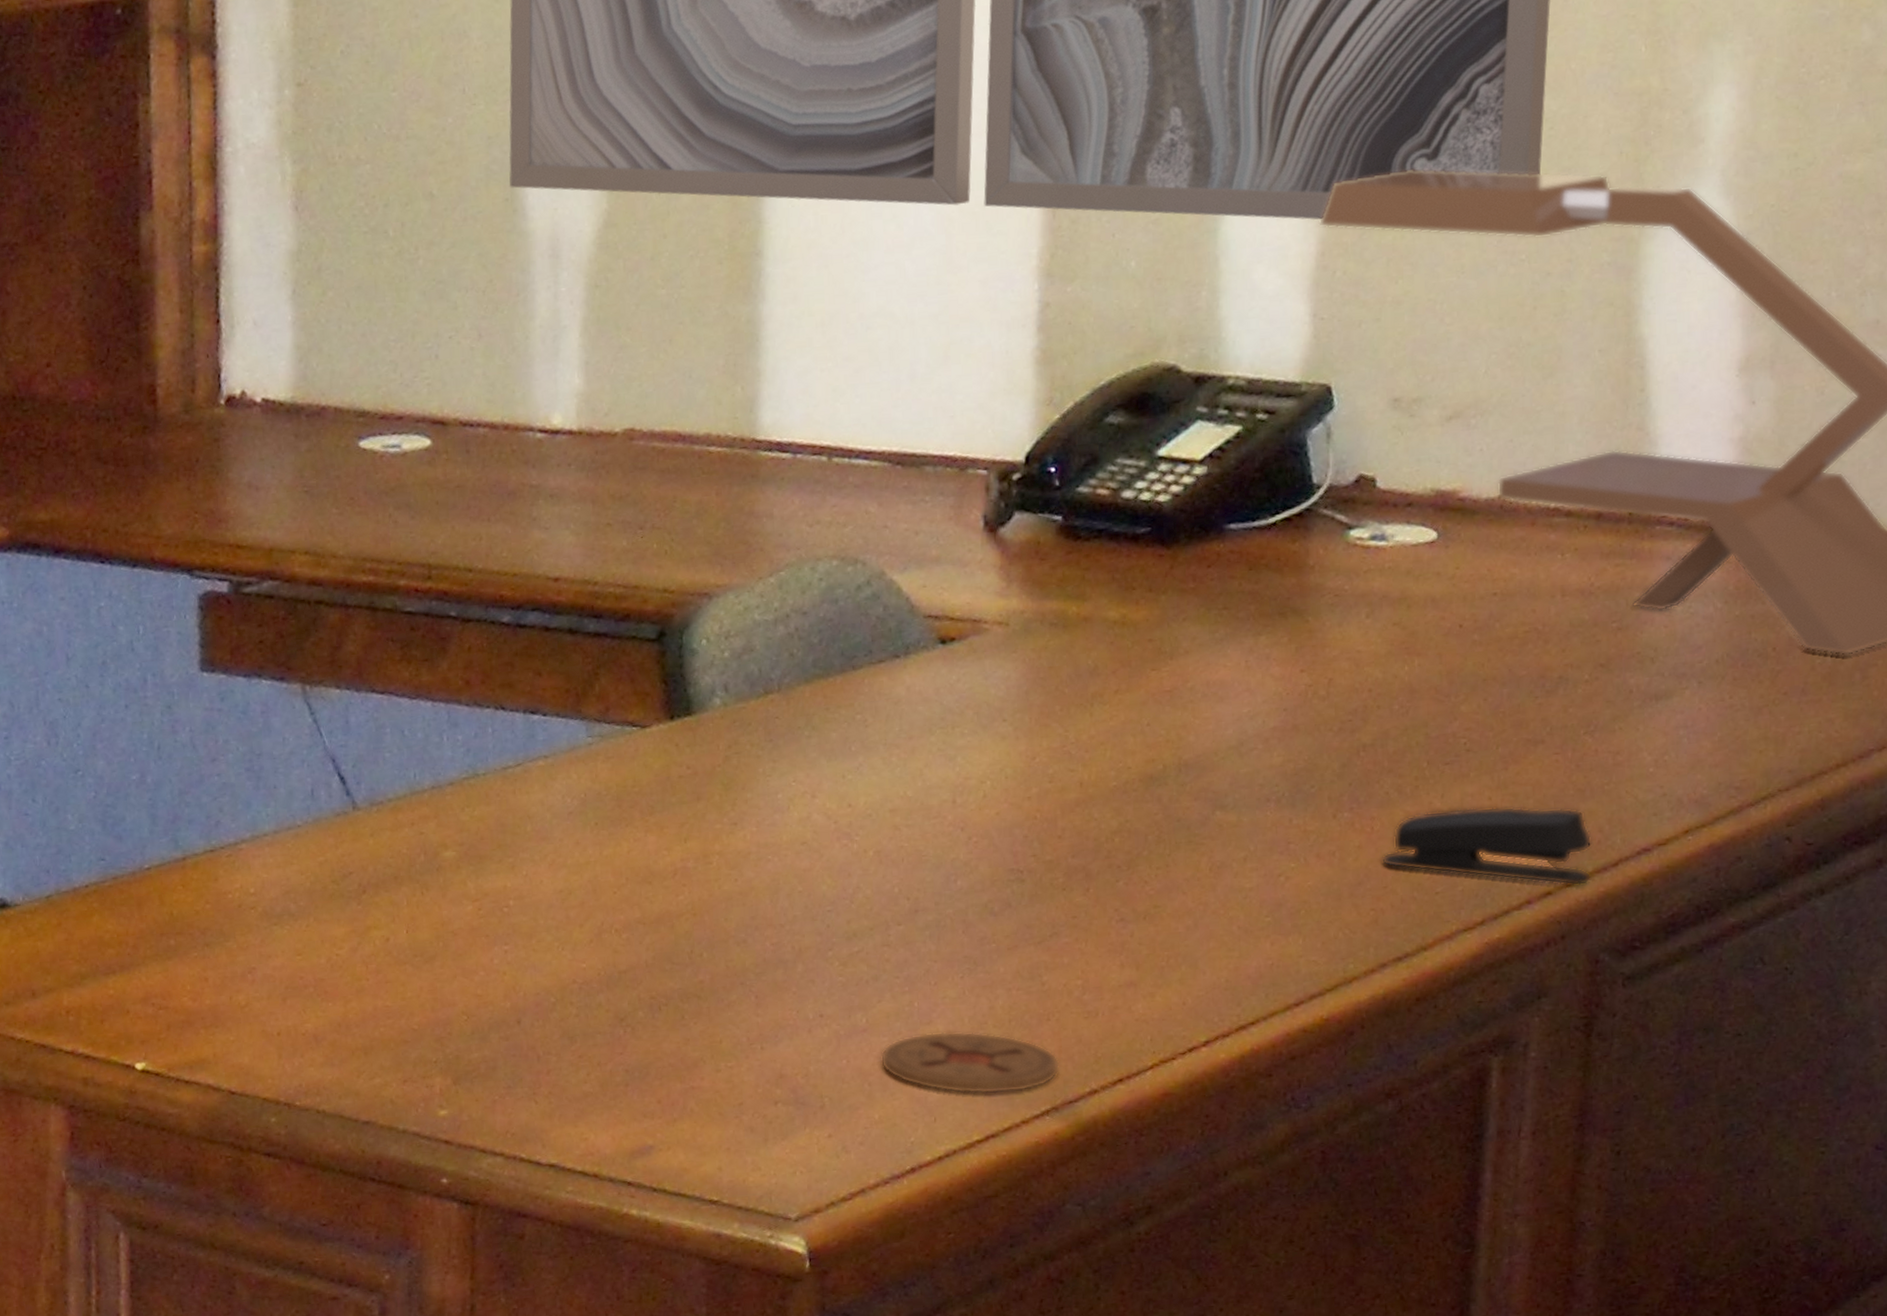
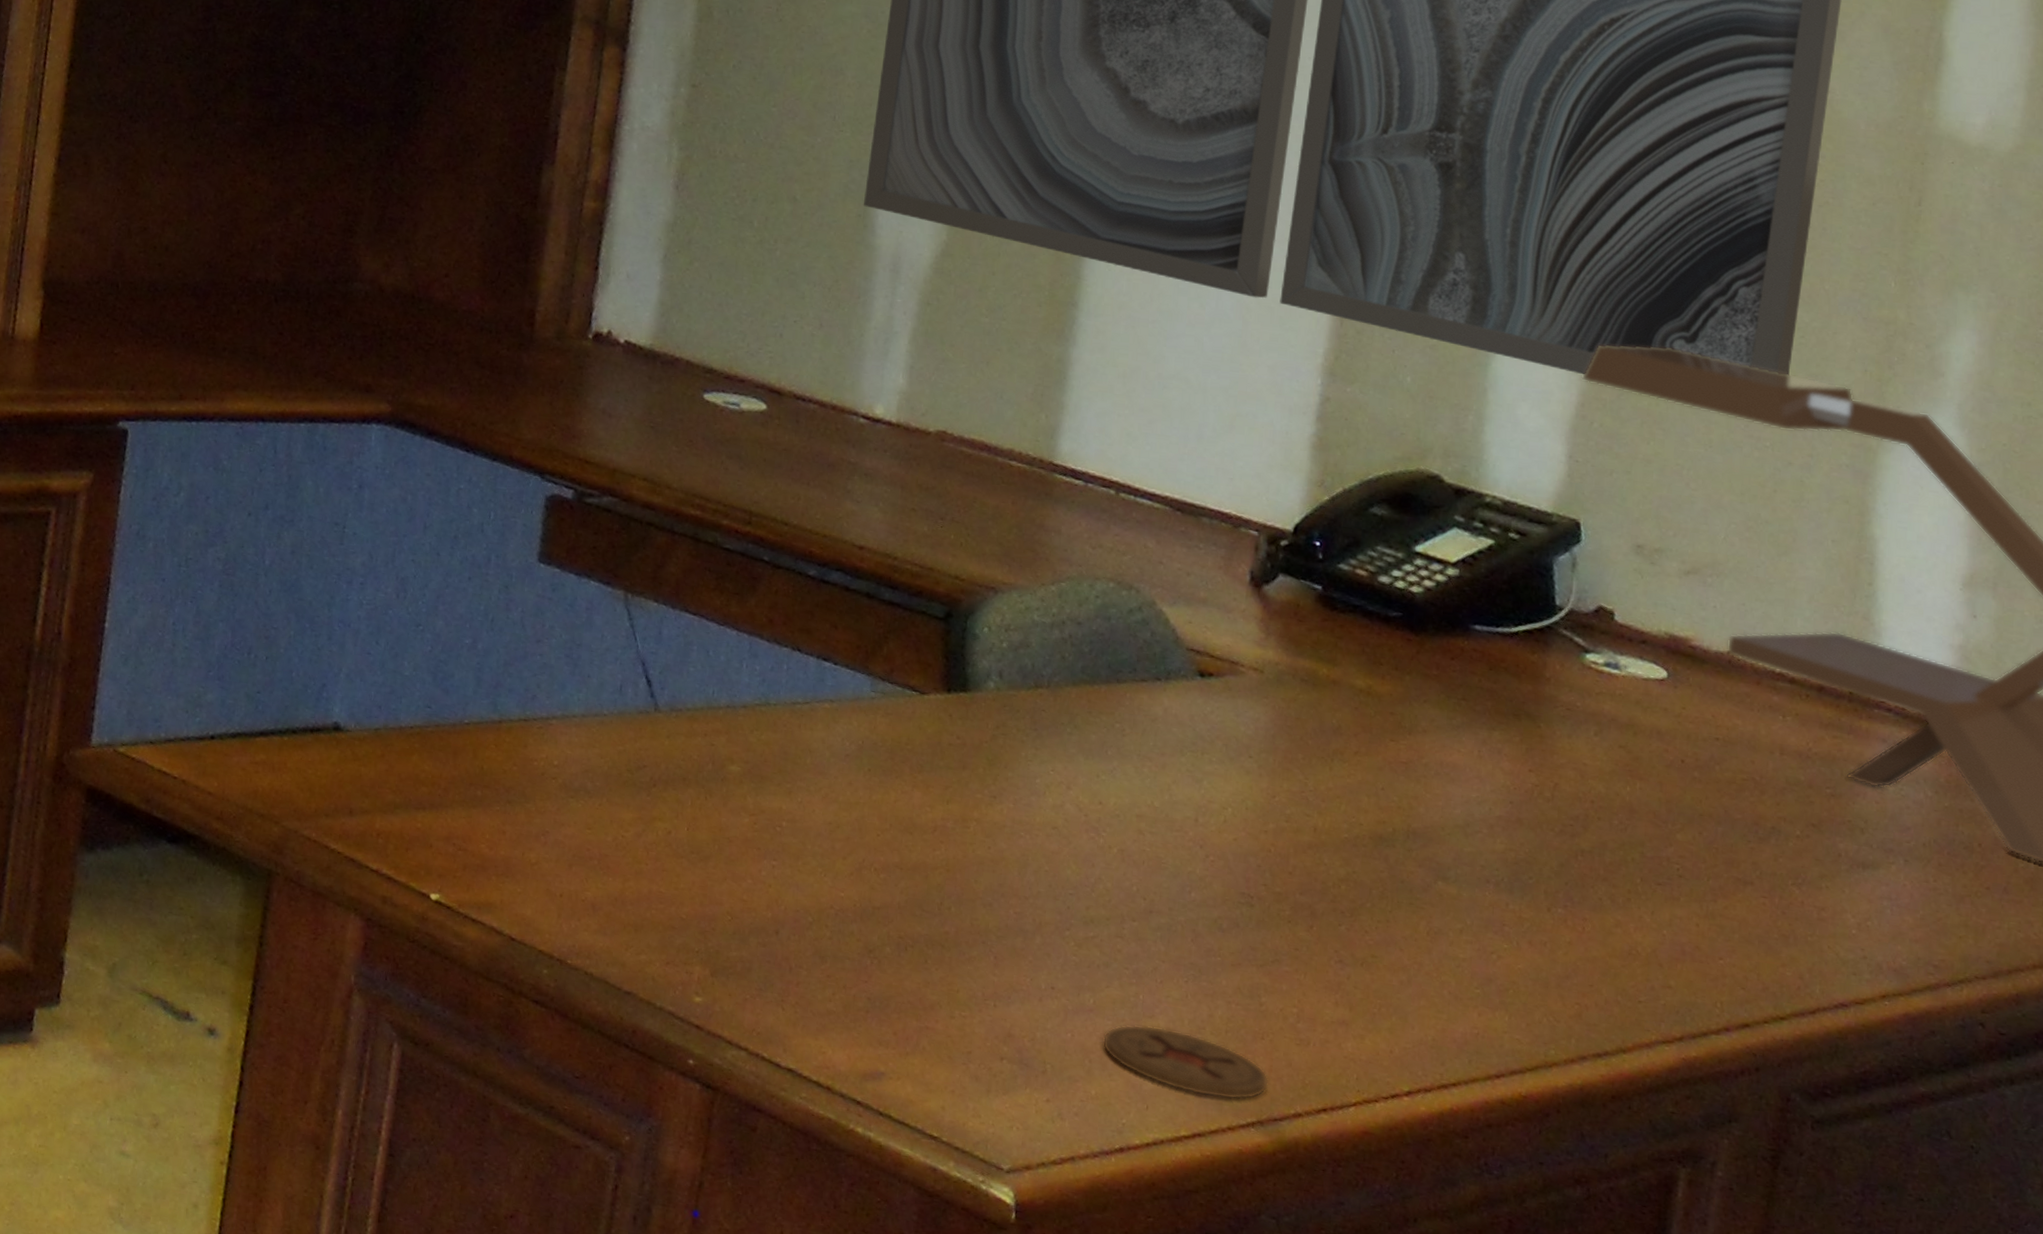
stapler: present [1381,806,1592,886] -> none [1589,924,1792,1026]

